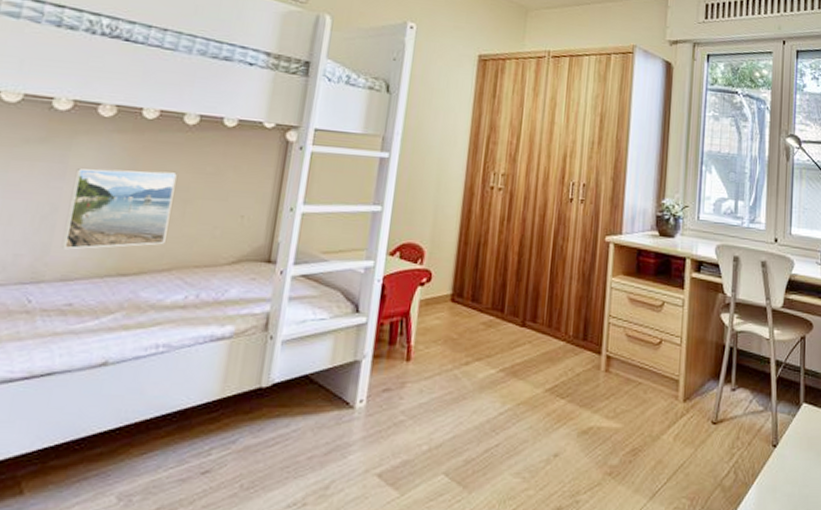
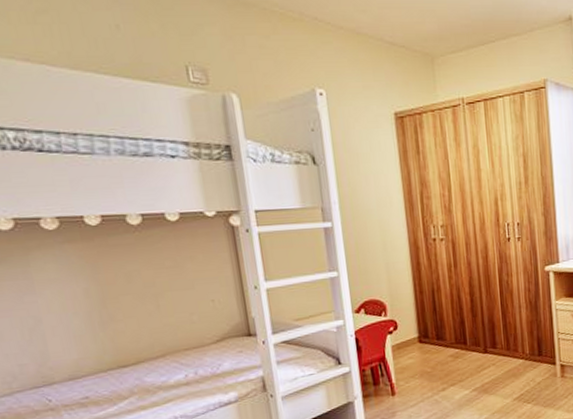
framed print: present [61,168,177,250] -> none [43,271,151,354]

